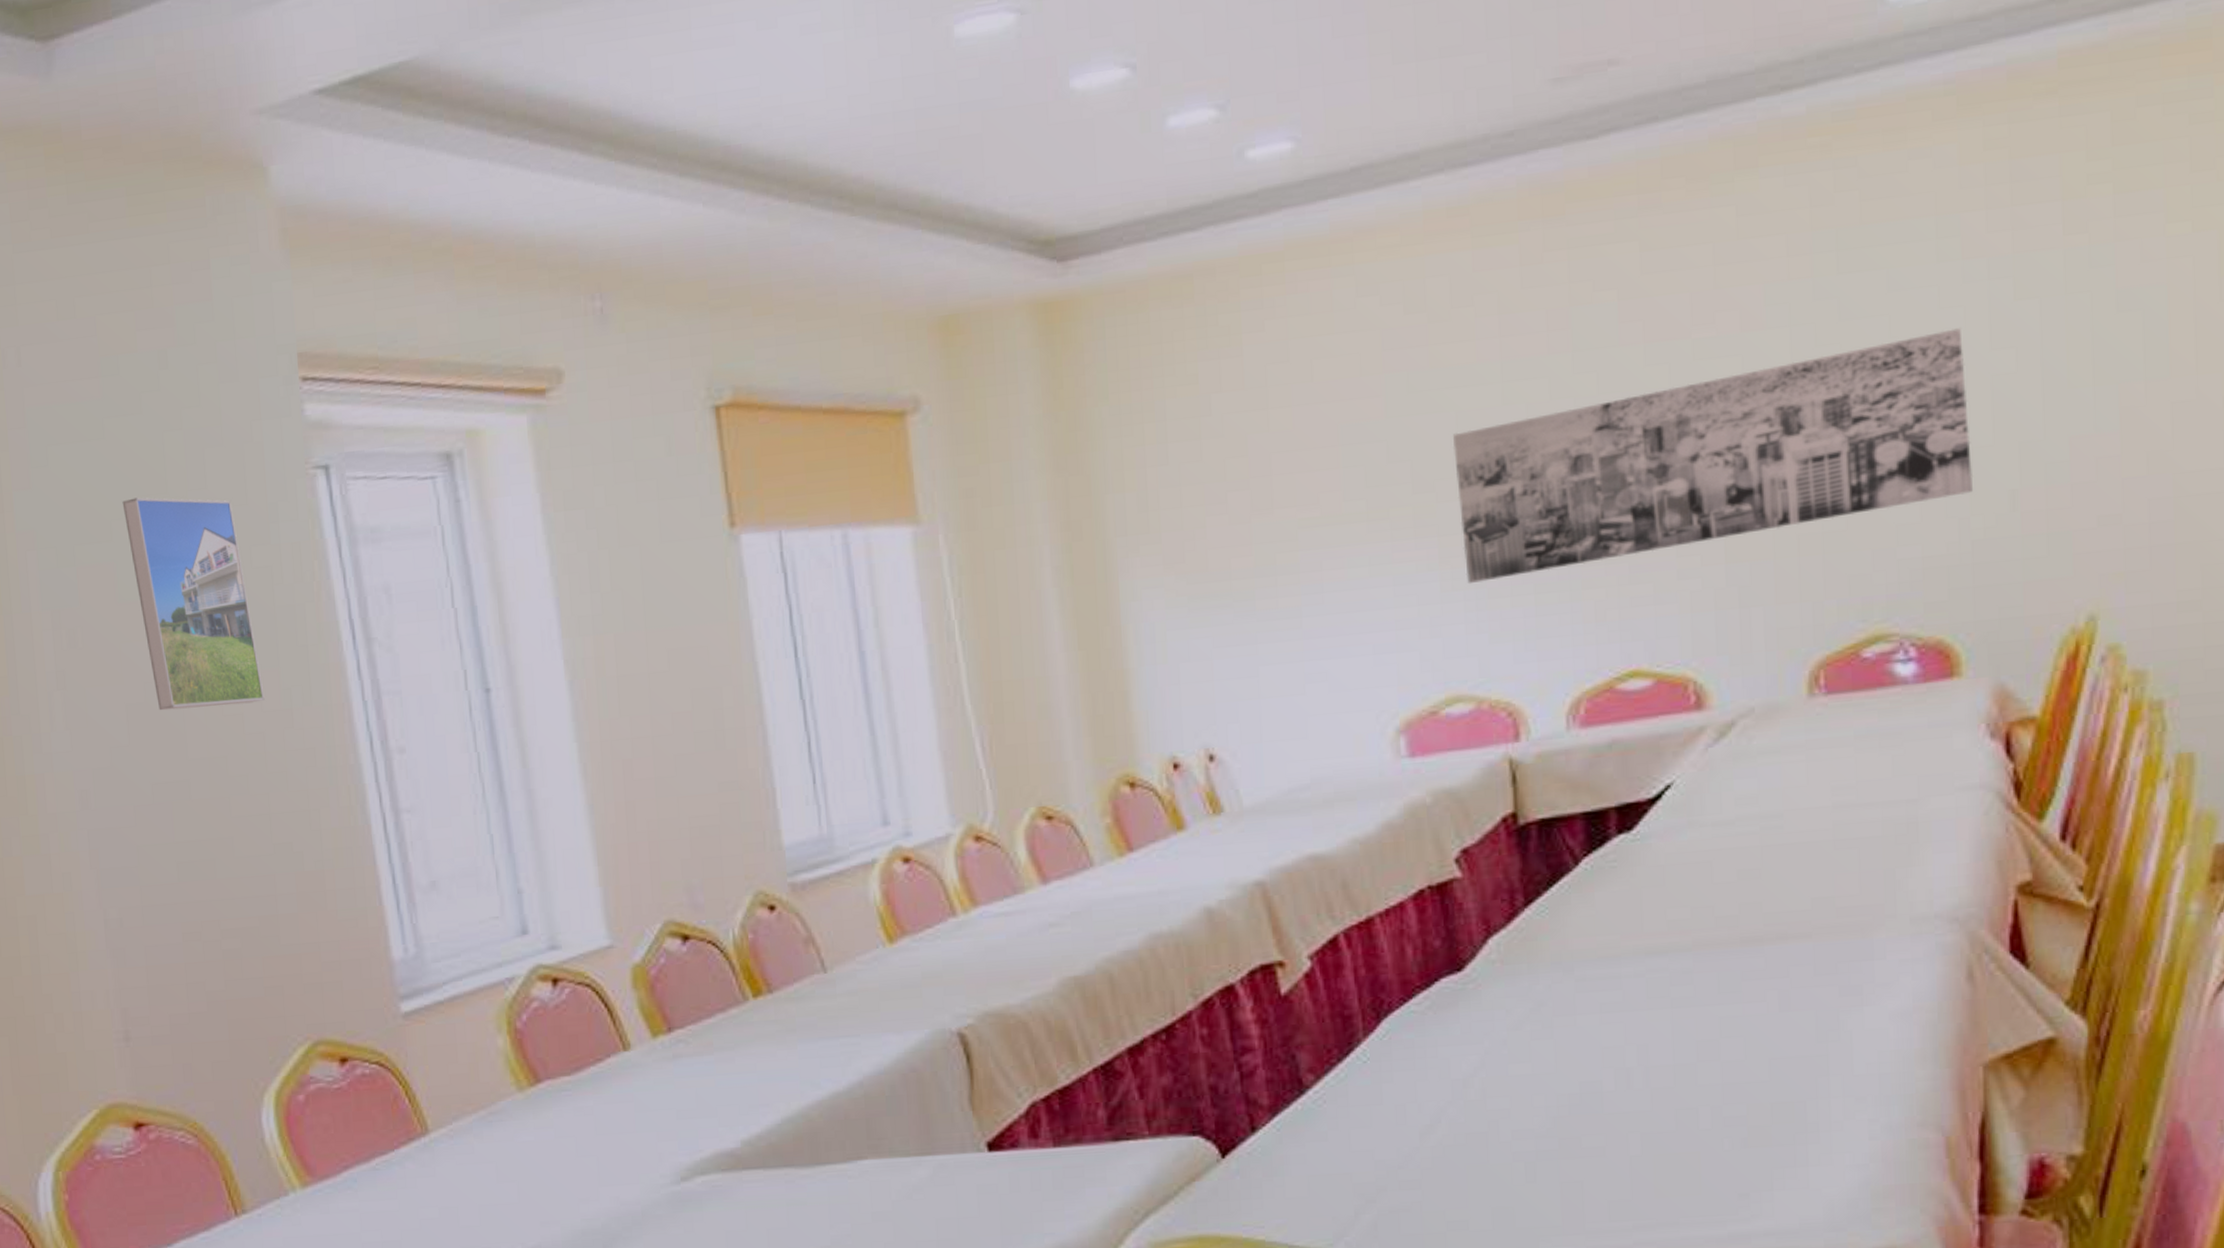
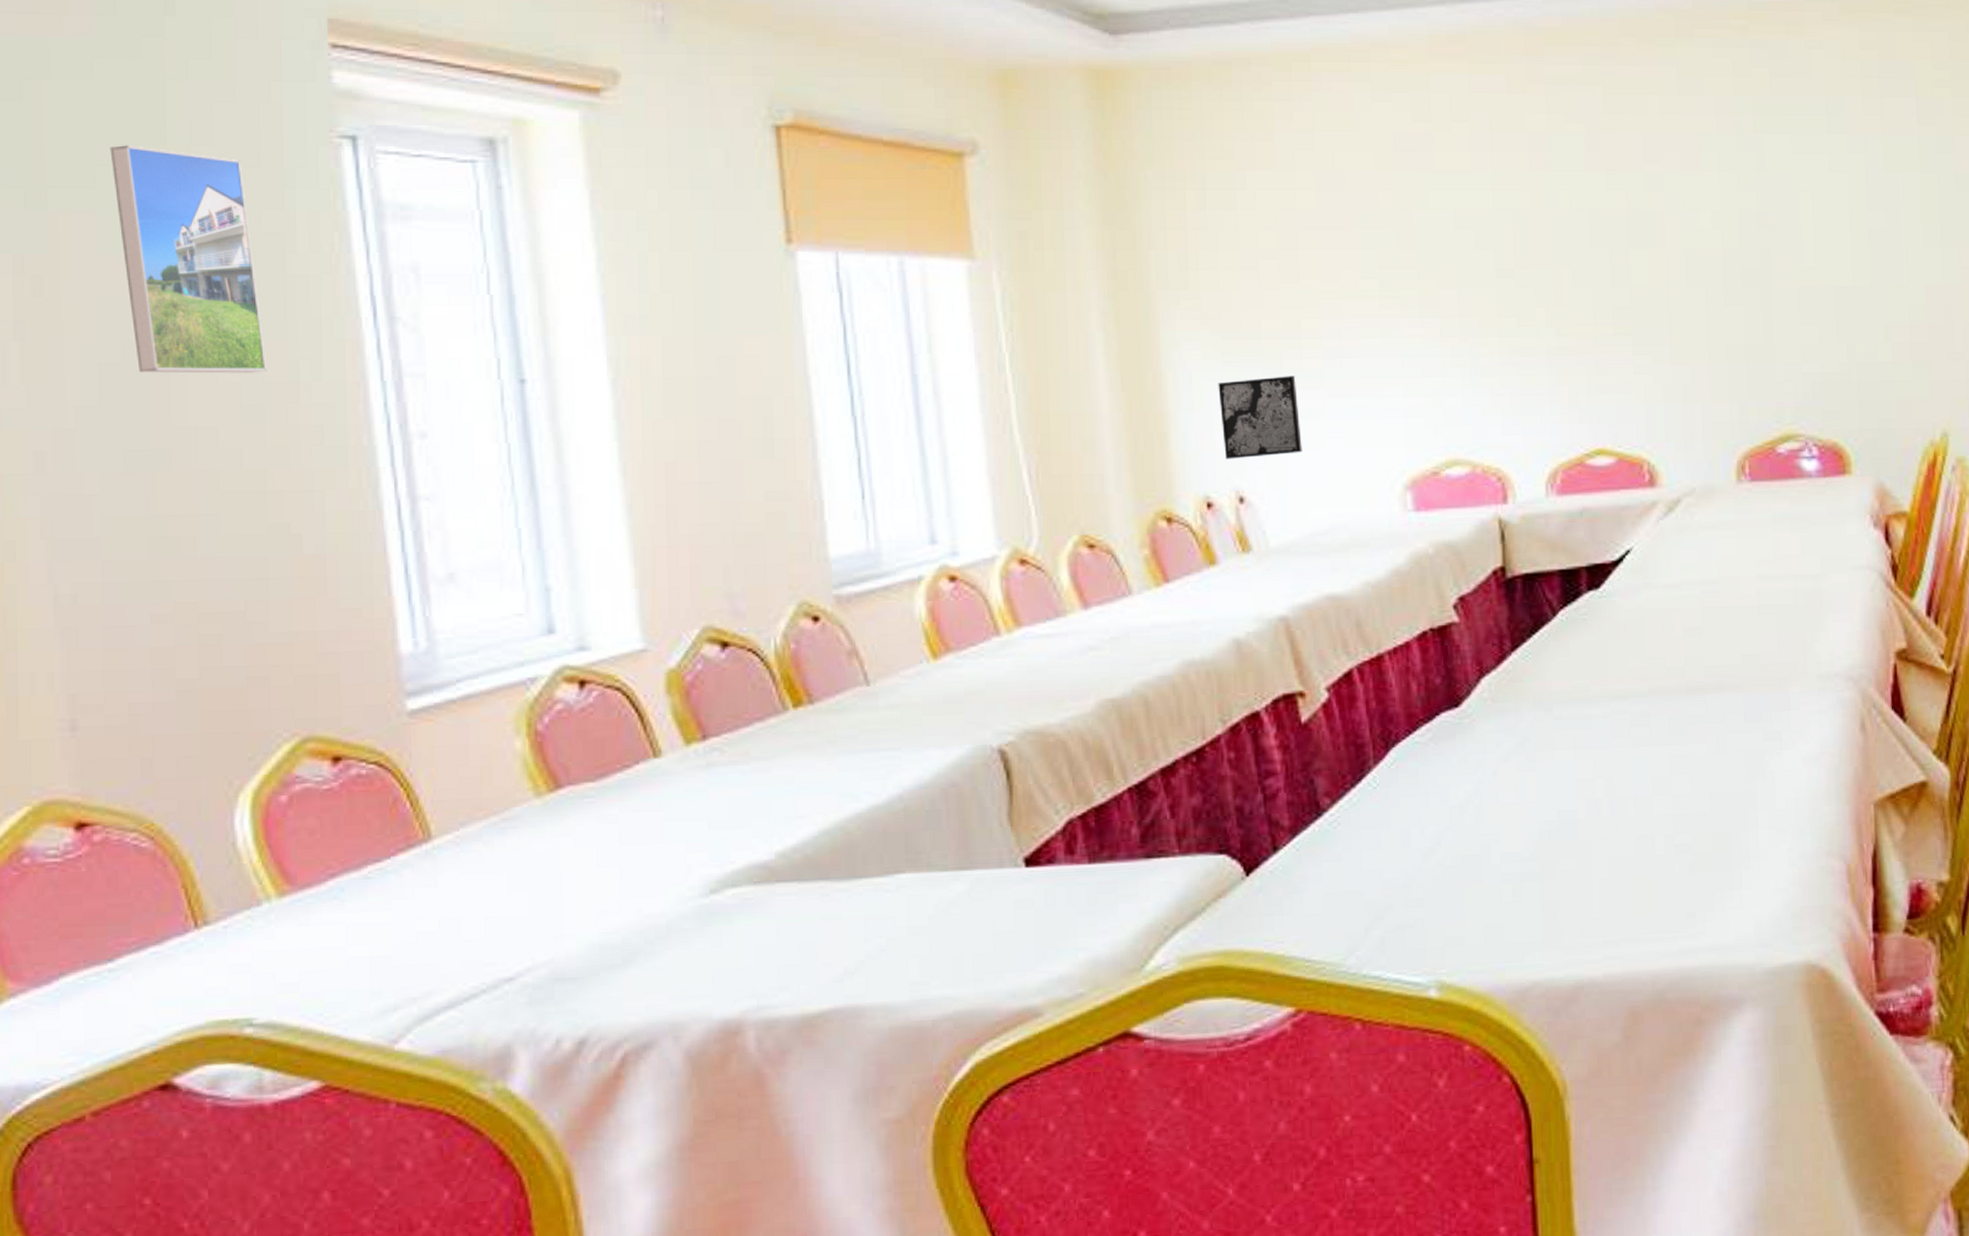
wall art: none [1183,617,1279,715] -> present [1218,376,1302,459]
wall art: present [1452,328,1974,585] -> none [1452,189,1857,362]

